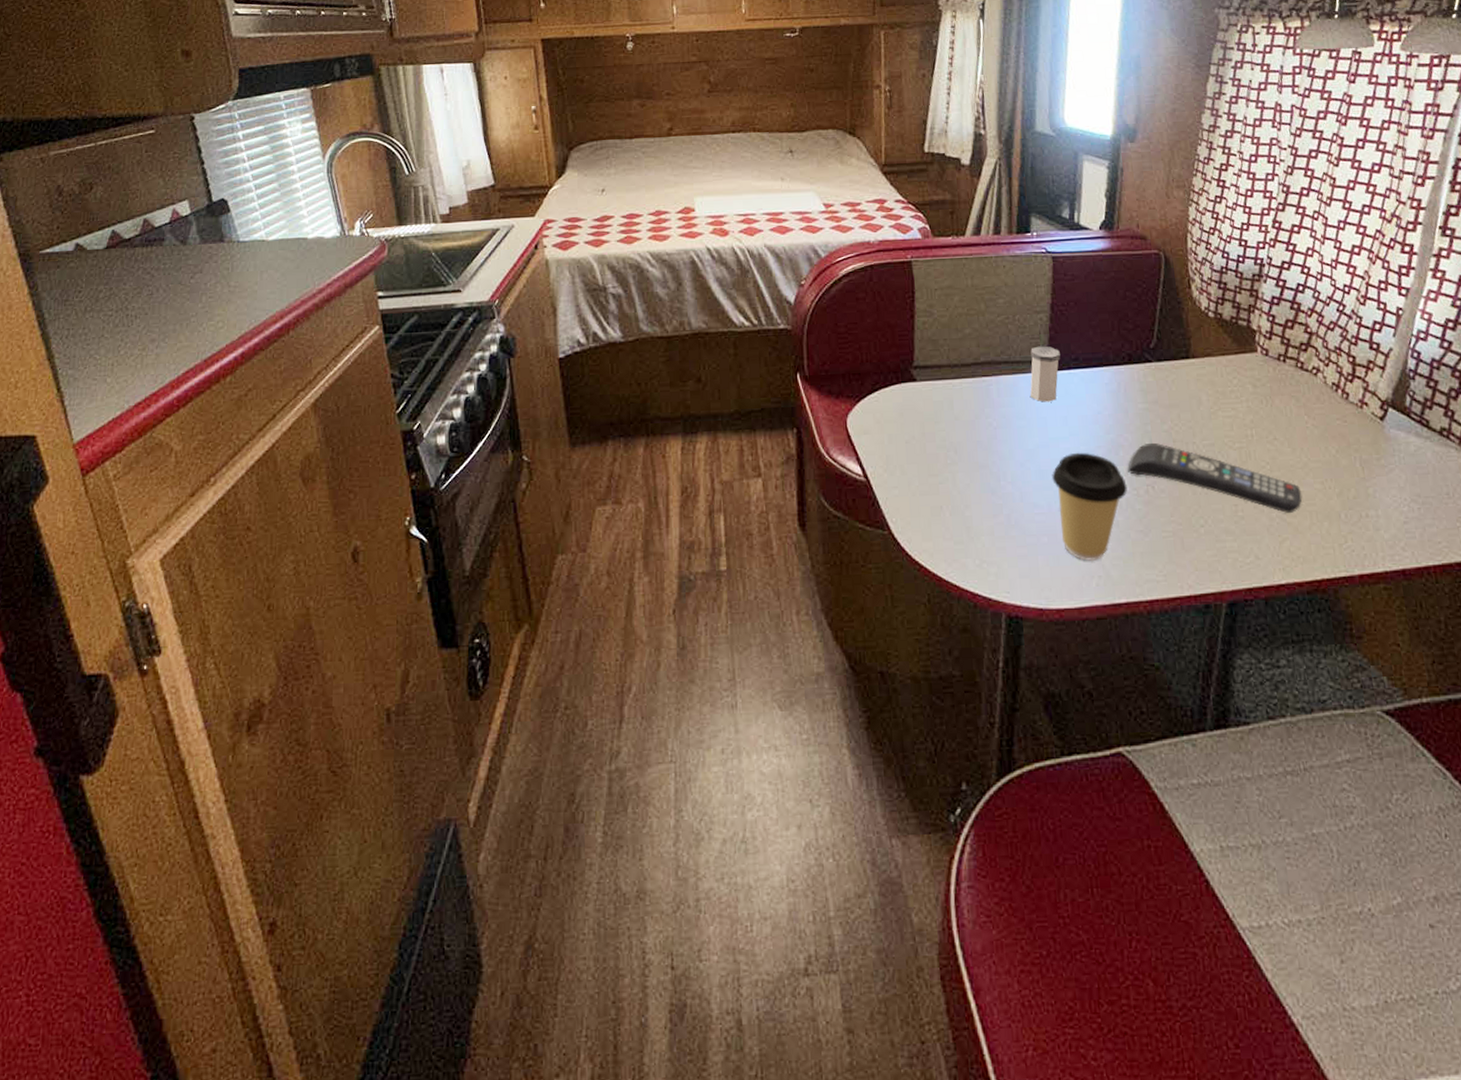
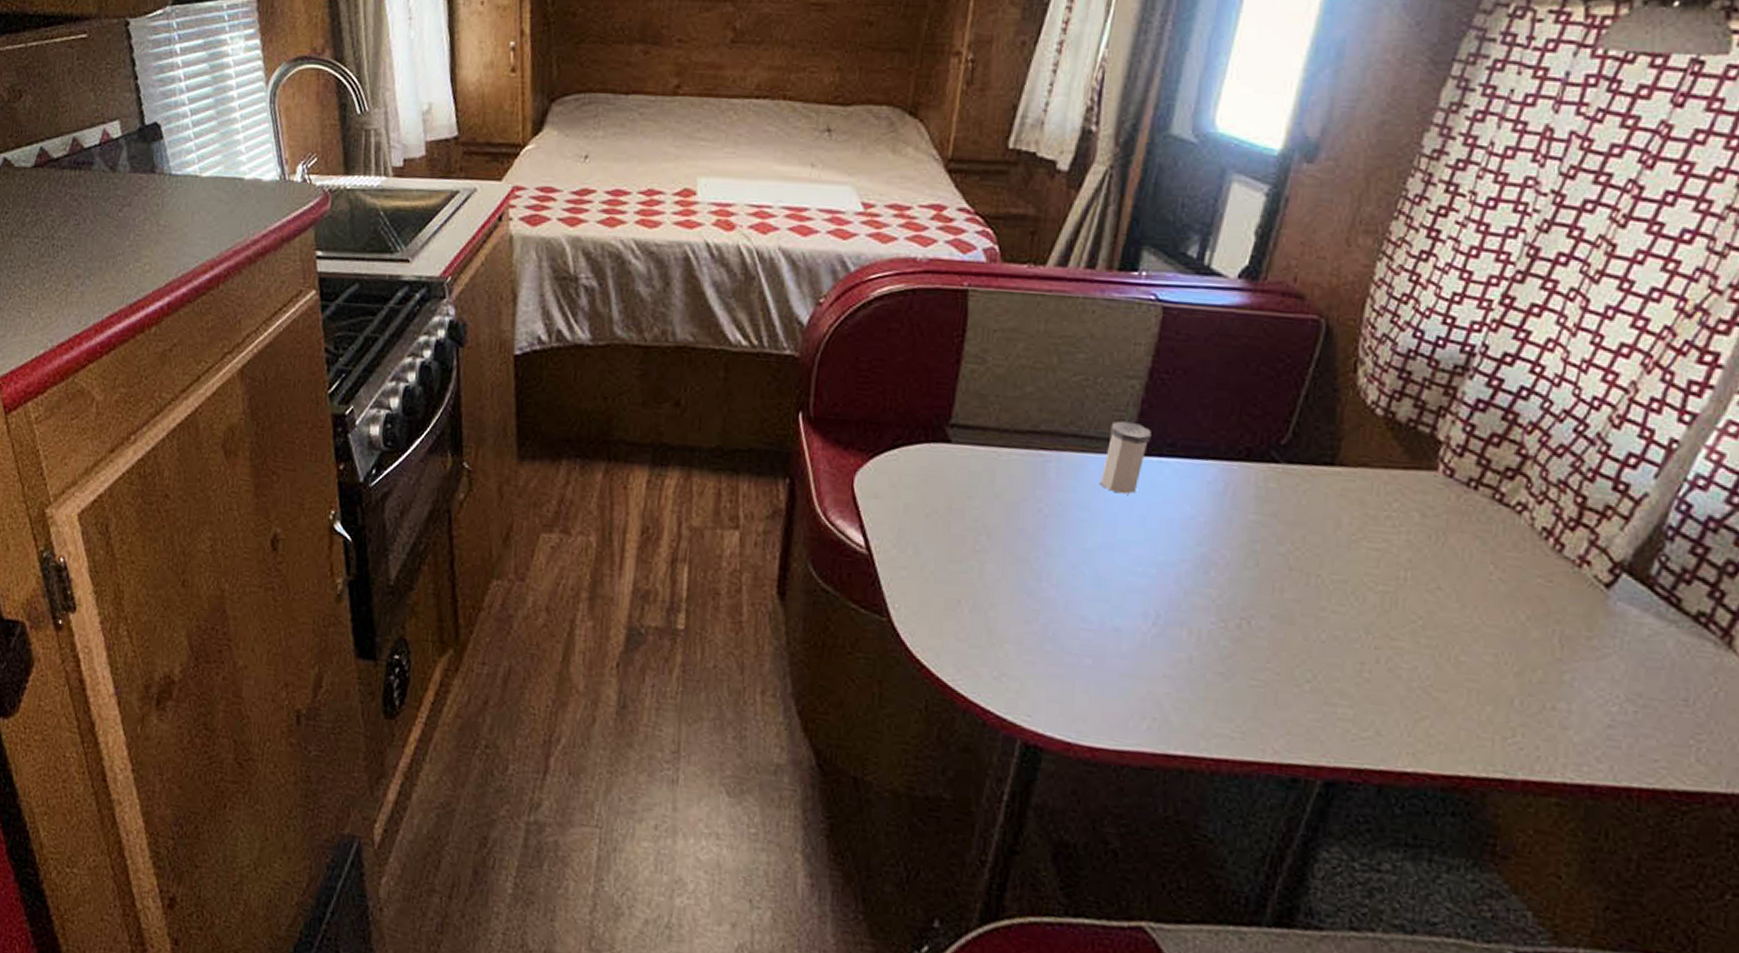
coffee cup: present [1052,452,1128,561] -> none [1111,562,1213,699]
remote control: present [1127,443,1303,513] -> none [1218,566,1462,686]

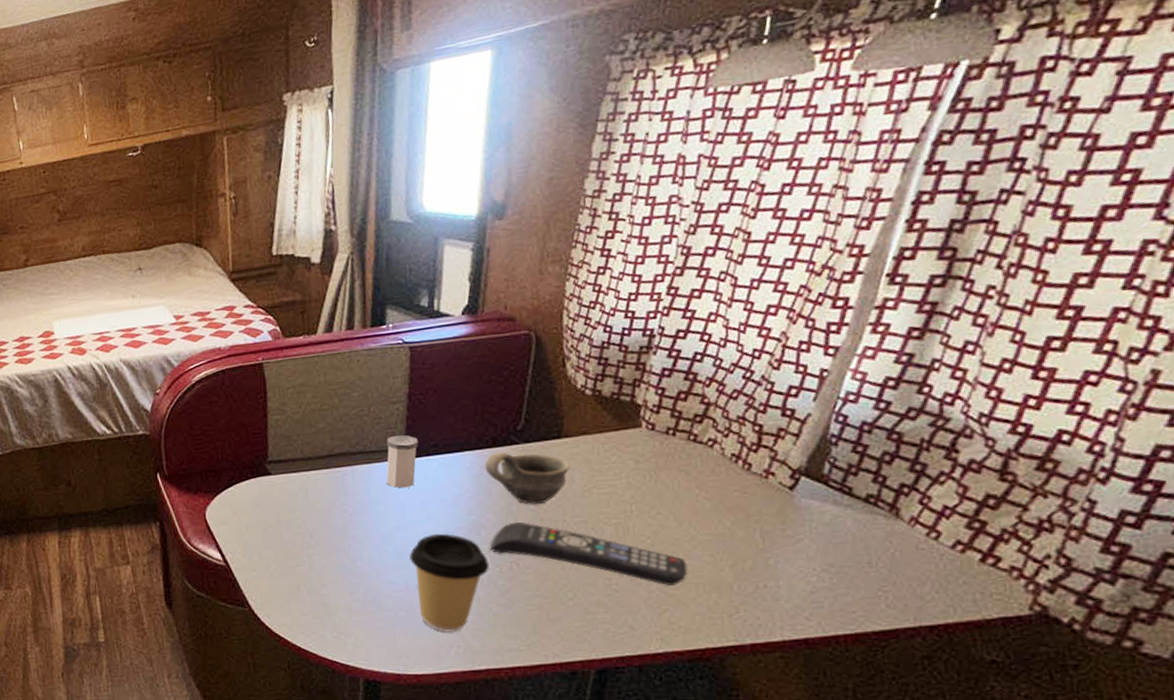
coffee cup: none [1111,562,1213,699] -> present [409,533,490,632]
remote control: none [1218,566,1462,686] -> present [490,522,688,586]
cup: none [1230,468,1339,549] -> present [484,451,570,505]

